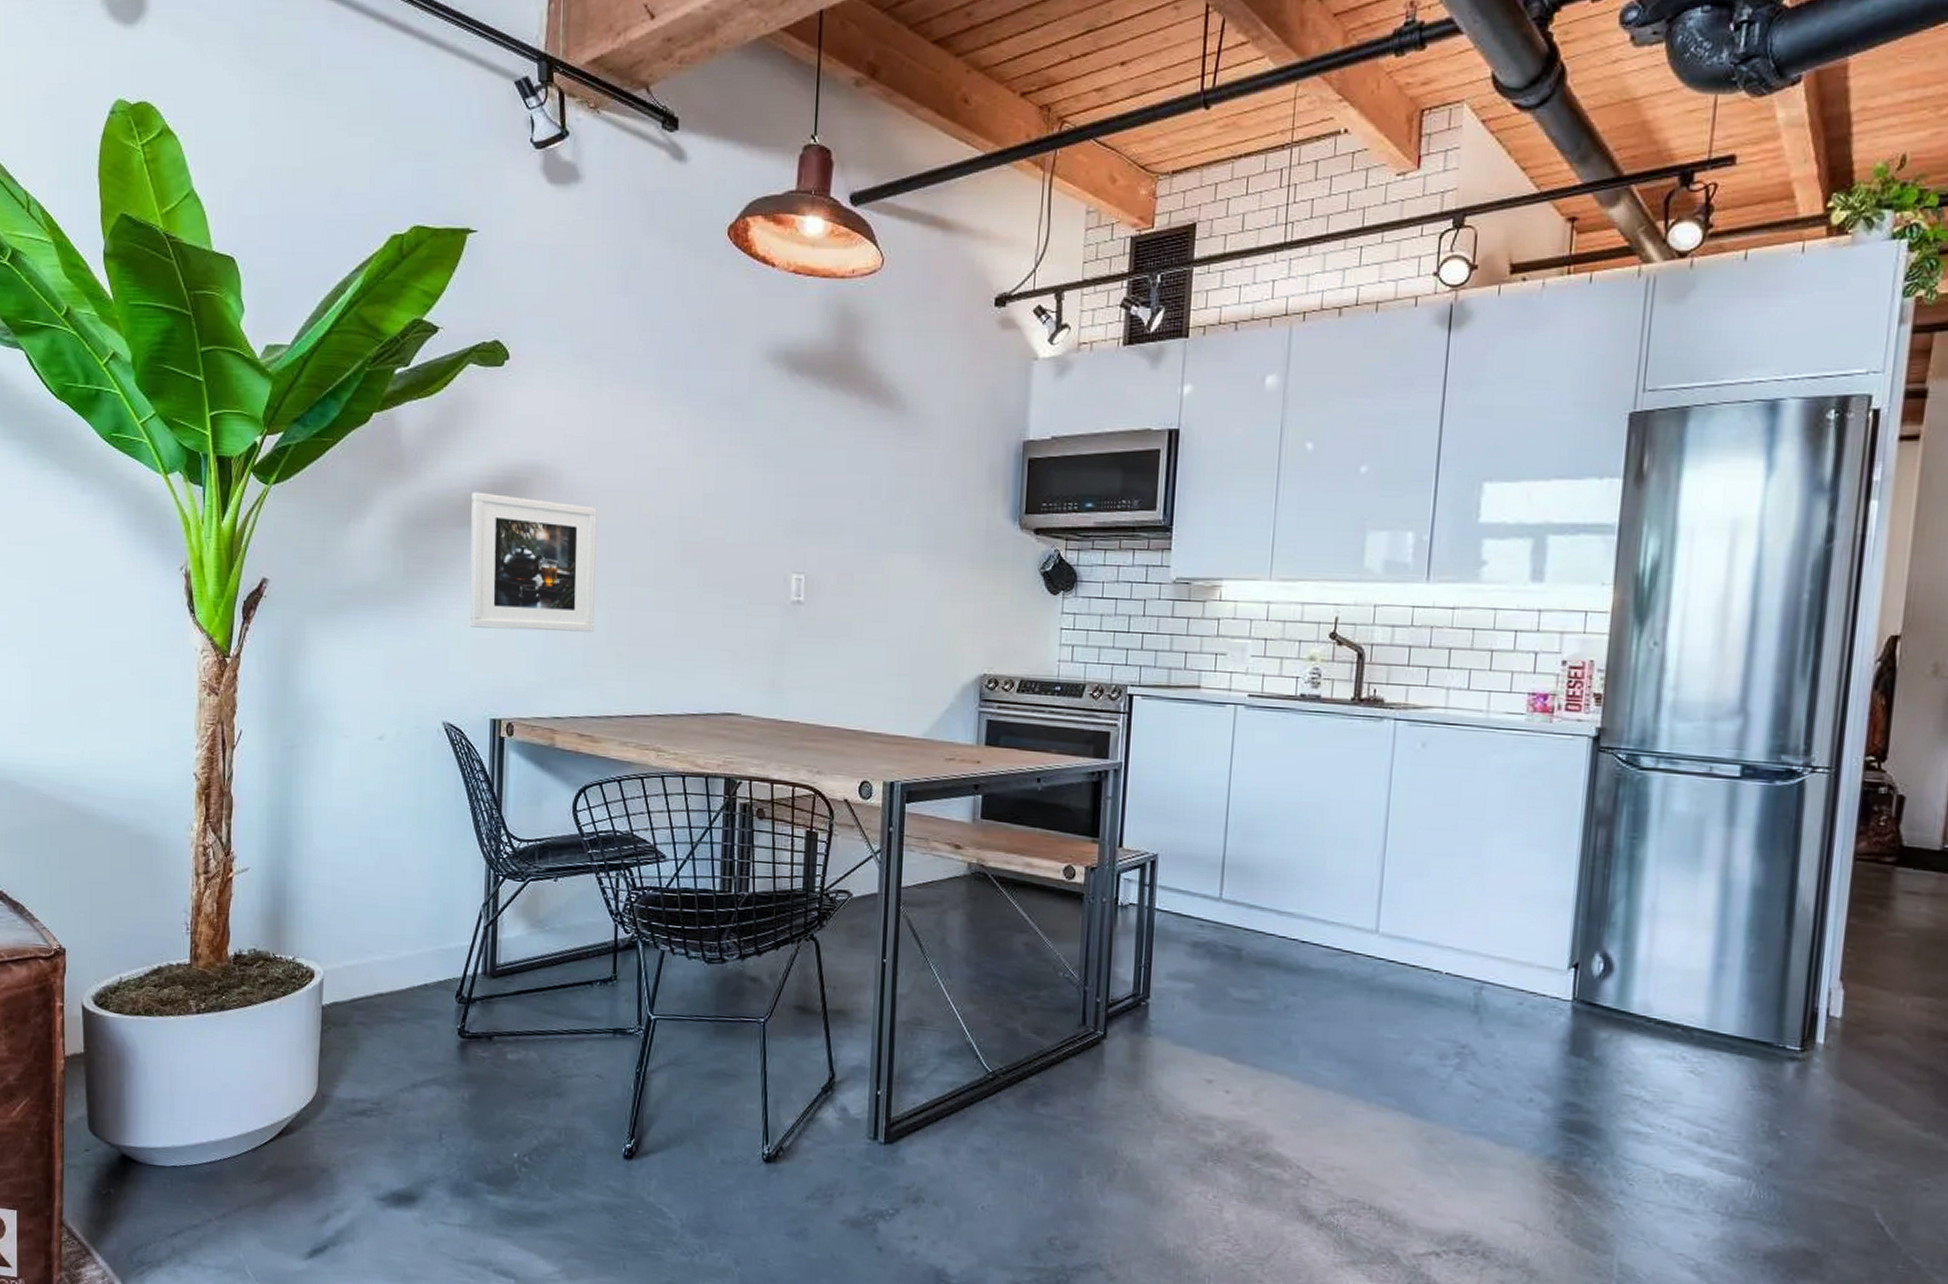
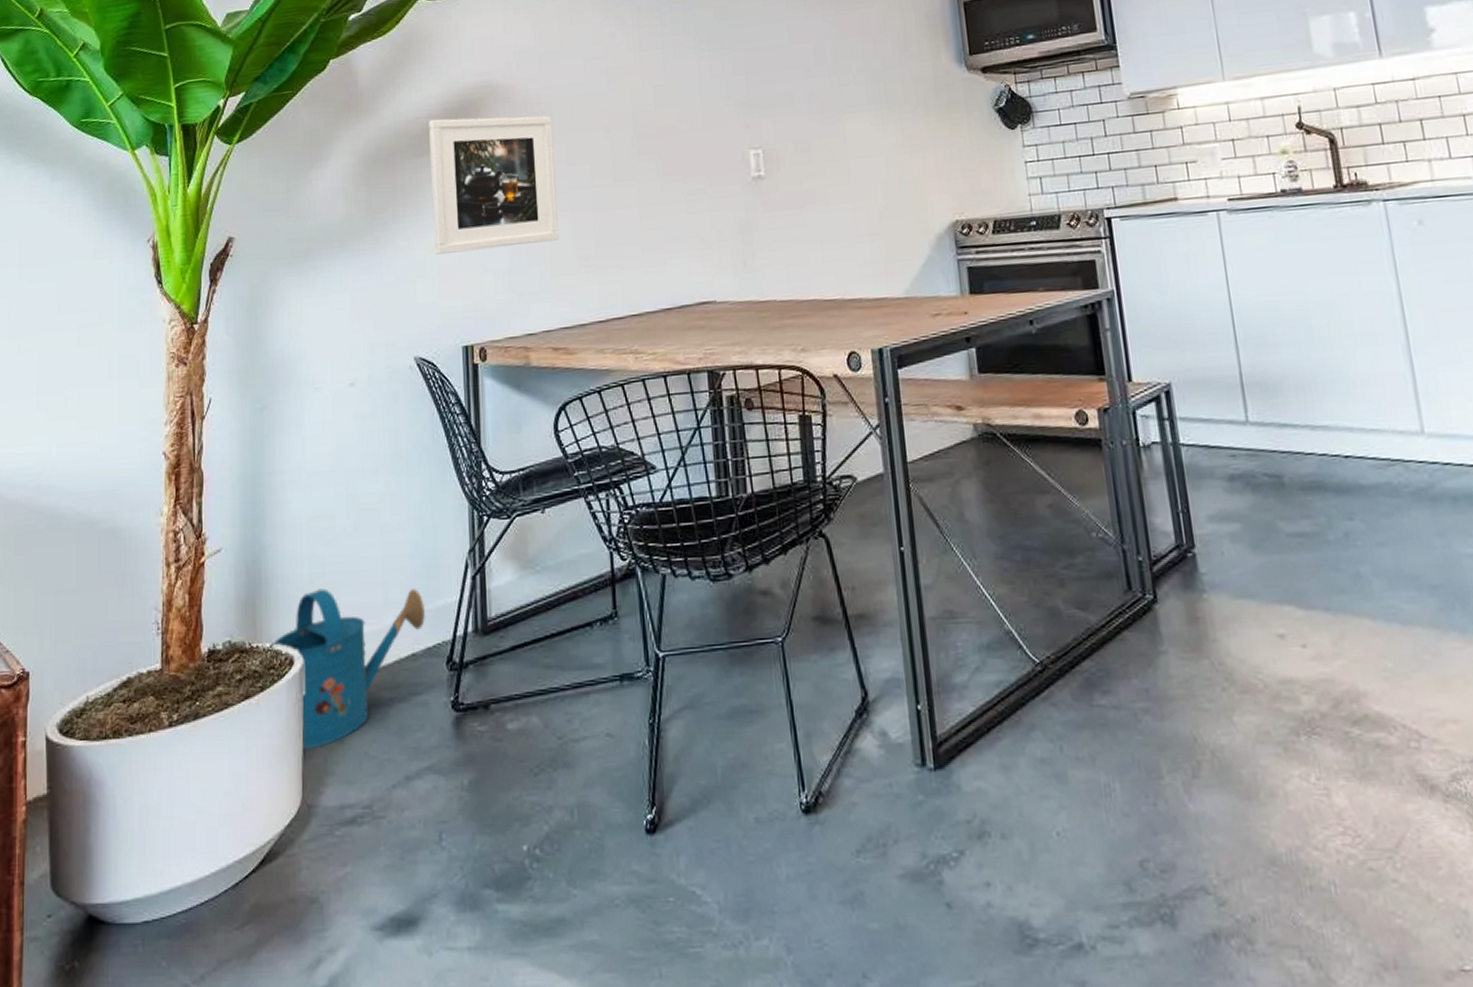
watering can: none [295,916,439,1050] -> present [273,588,425,750]

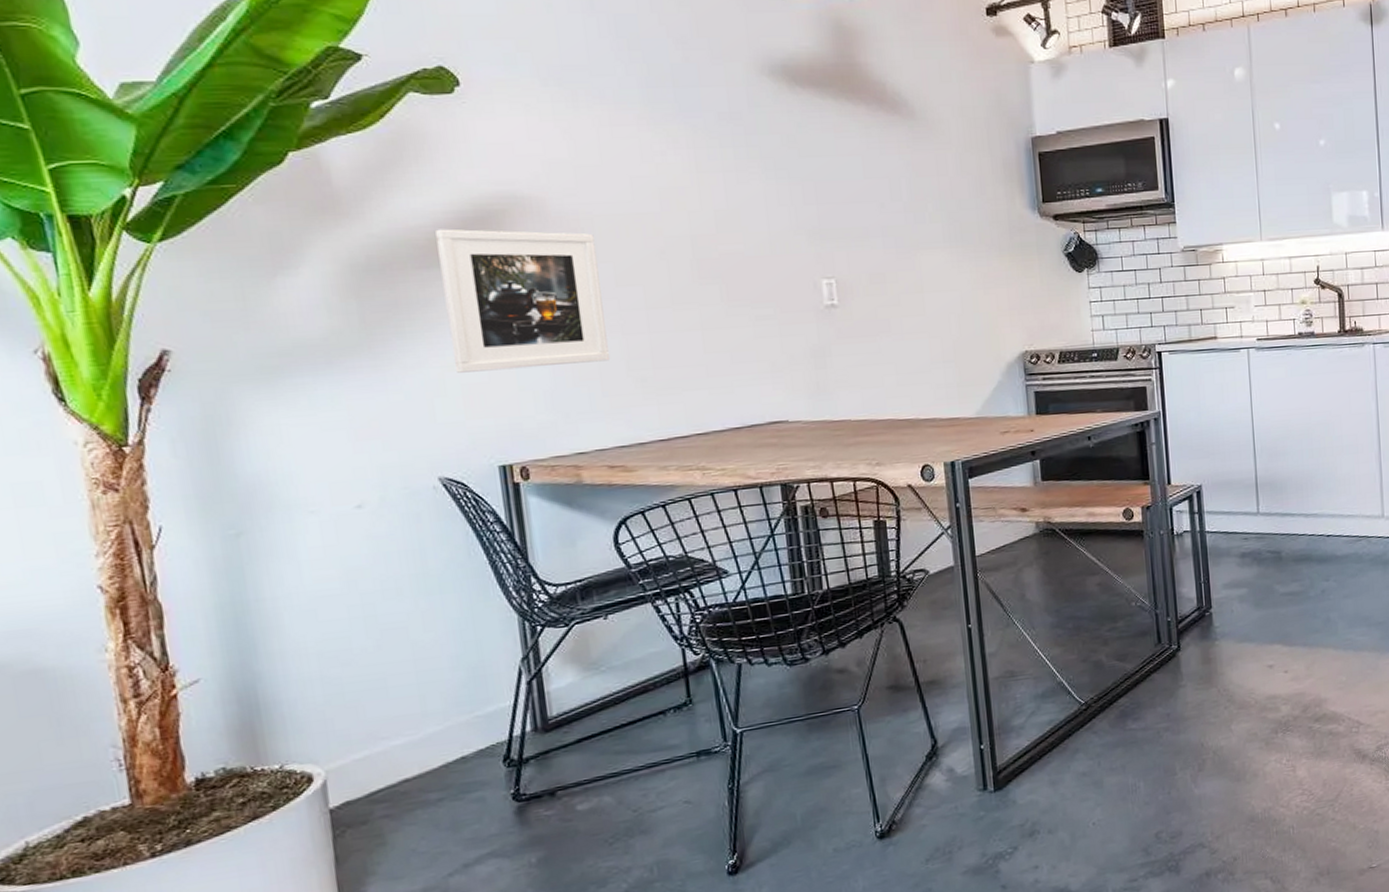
watering can: present [273,588,425,750] -> none [283,698,475,857]

